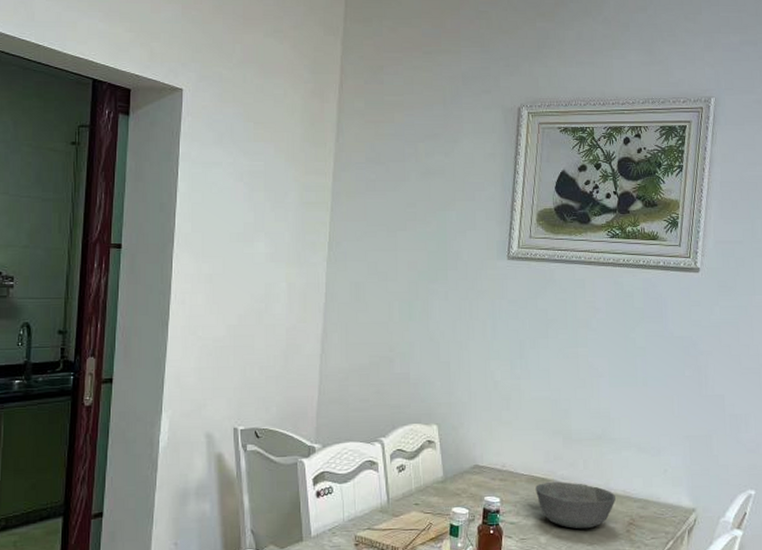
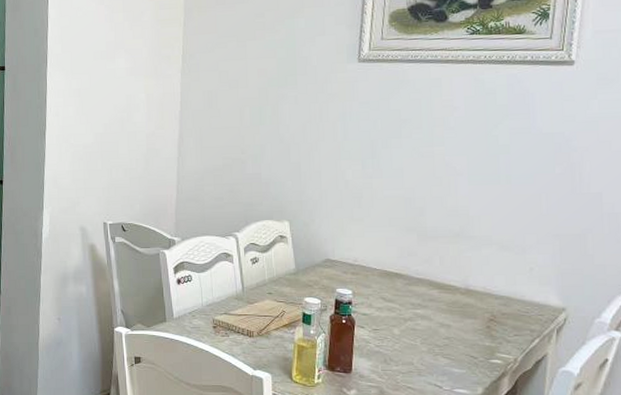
bowl: present [536,481,616,529] -> none [389,276,475,323]

